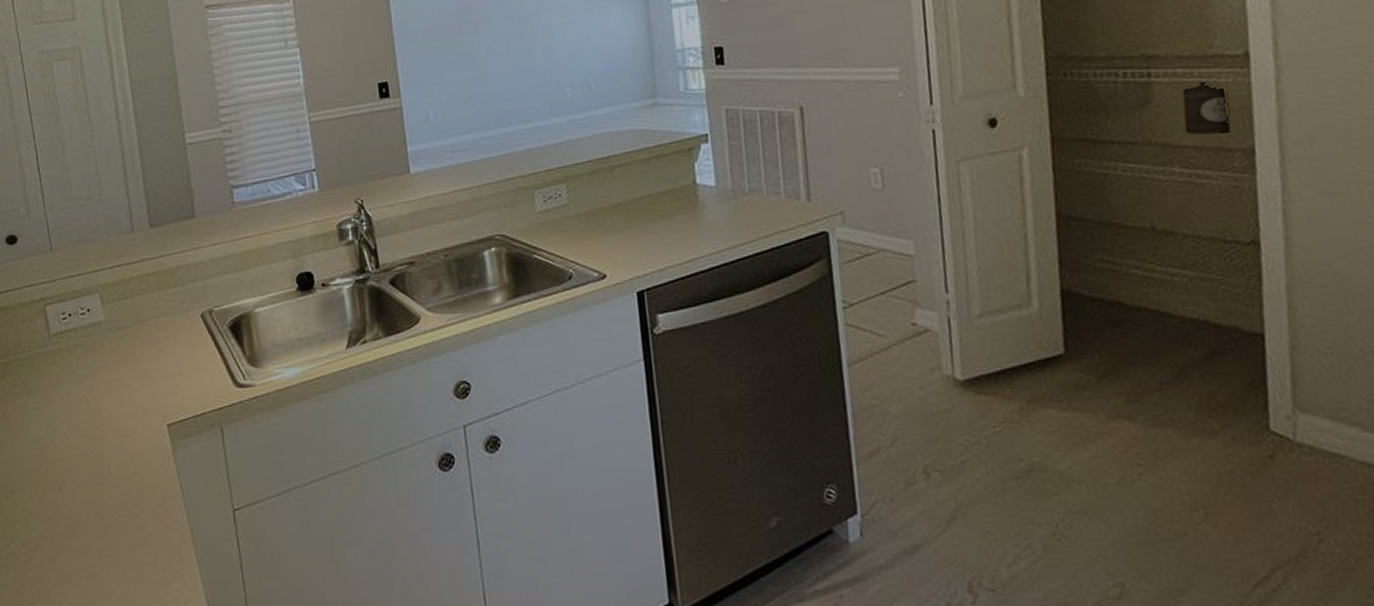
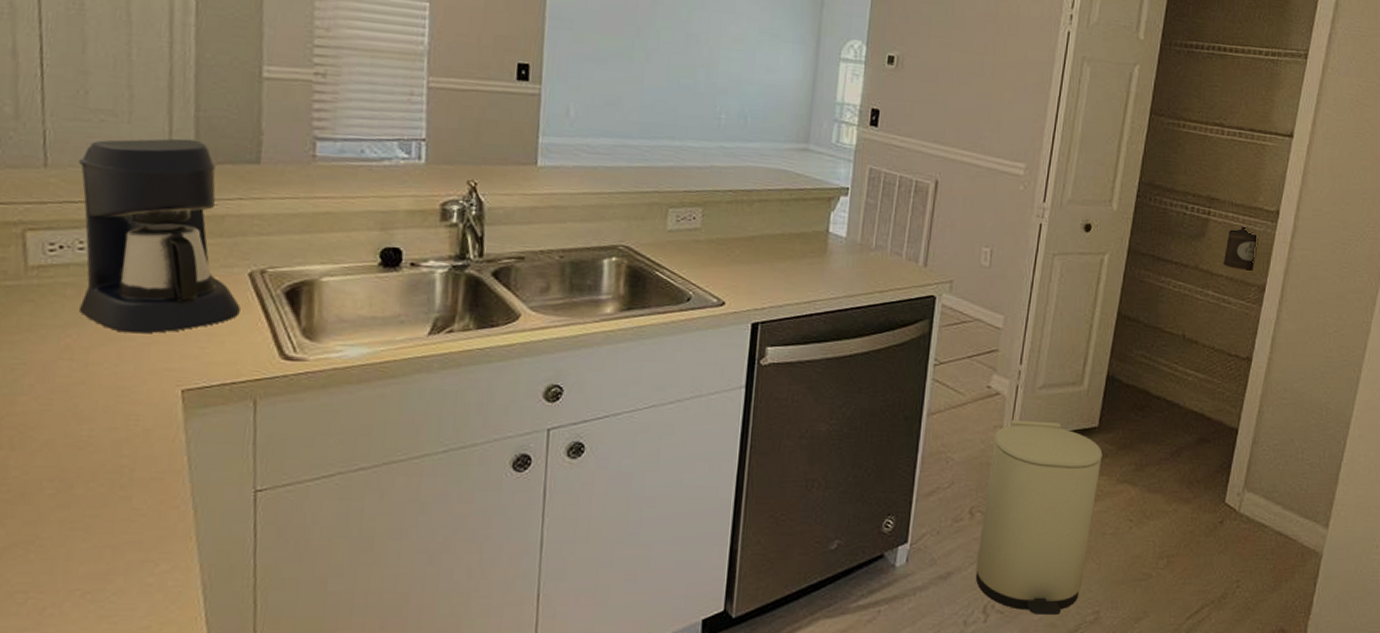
coffee maker: none [72,207,199,381] -> present [78,138,241,334]
pedal bin: none [934,355,1091,592] -> present [975,419,1103,616]

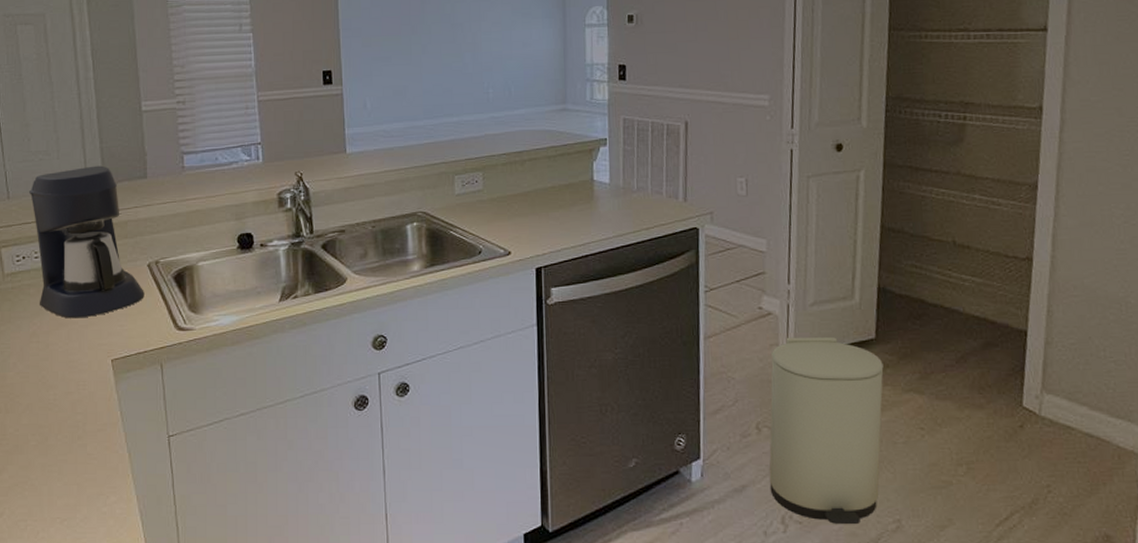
canister: present [1224,226,1259,271] -> none [987,126,1023,170]

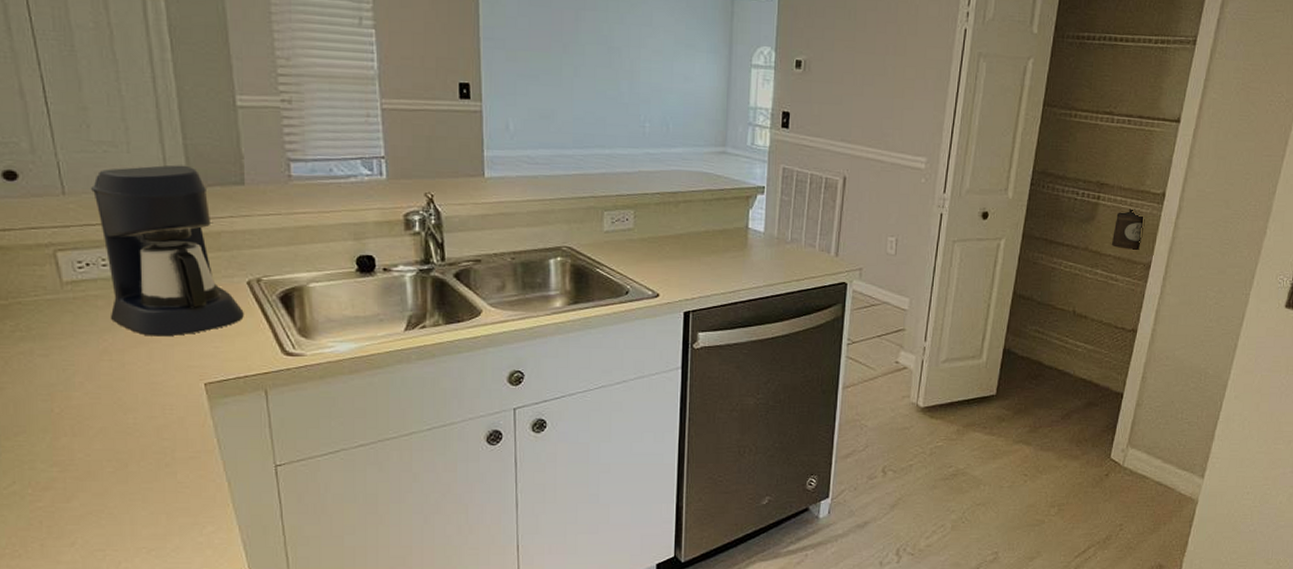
pedal bin: present [769,336,884,525] -> none [889,390,1000,557]
canister: none [987,126,1023,170] -> present [1112,209,1145,250]

